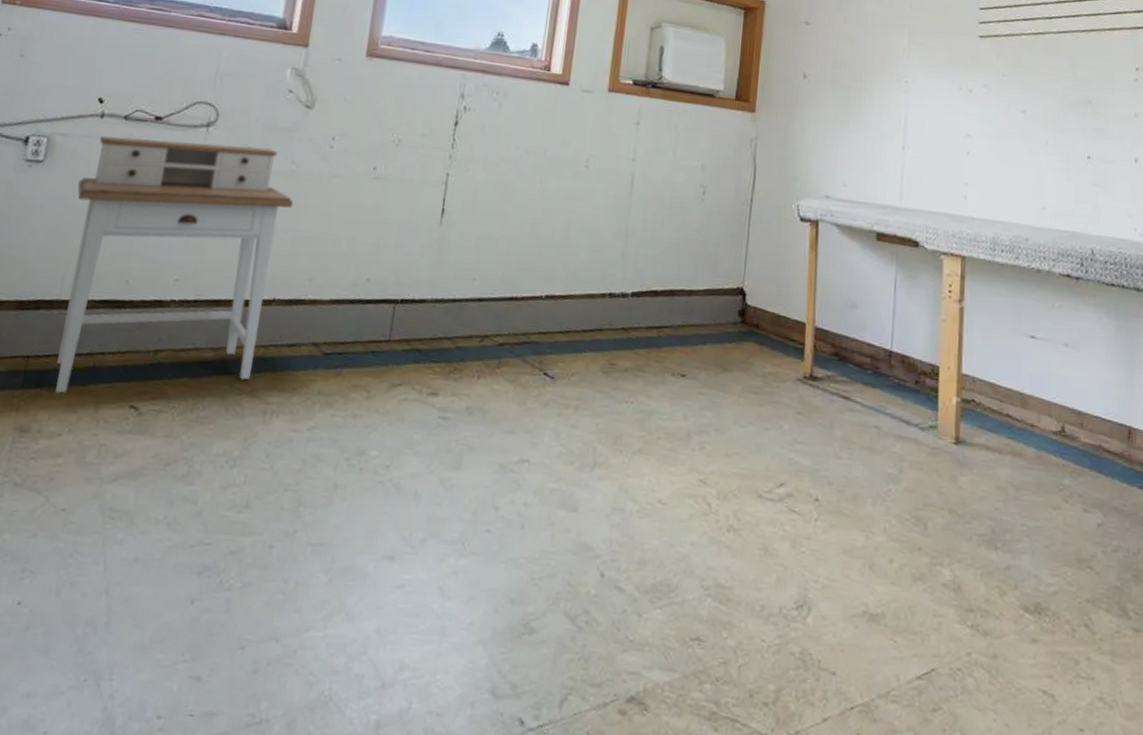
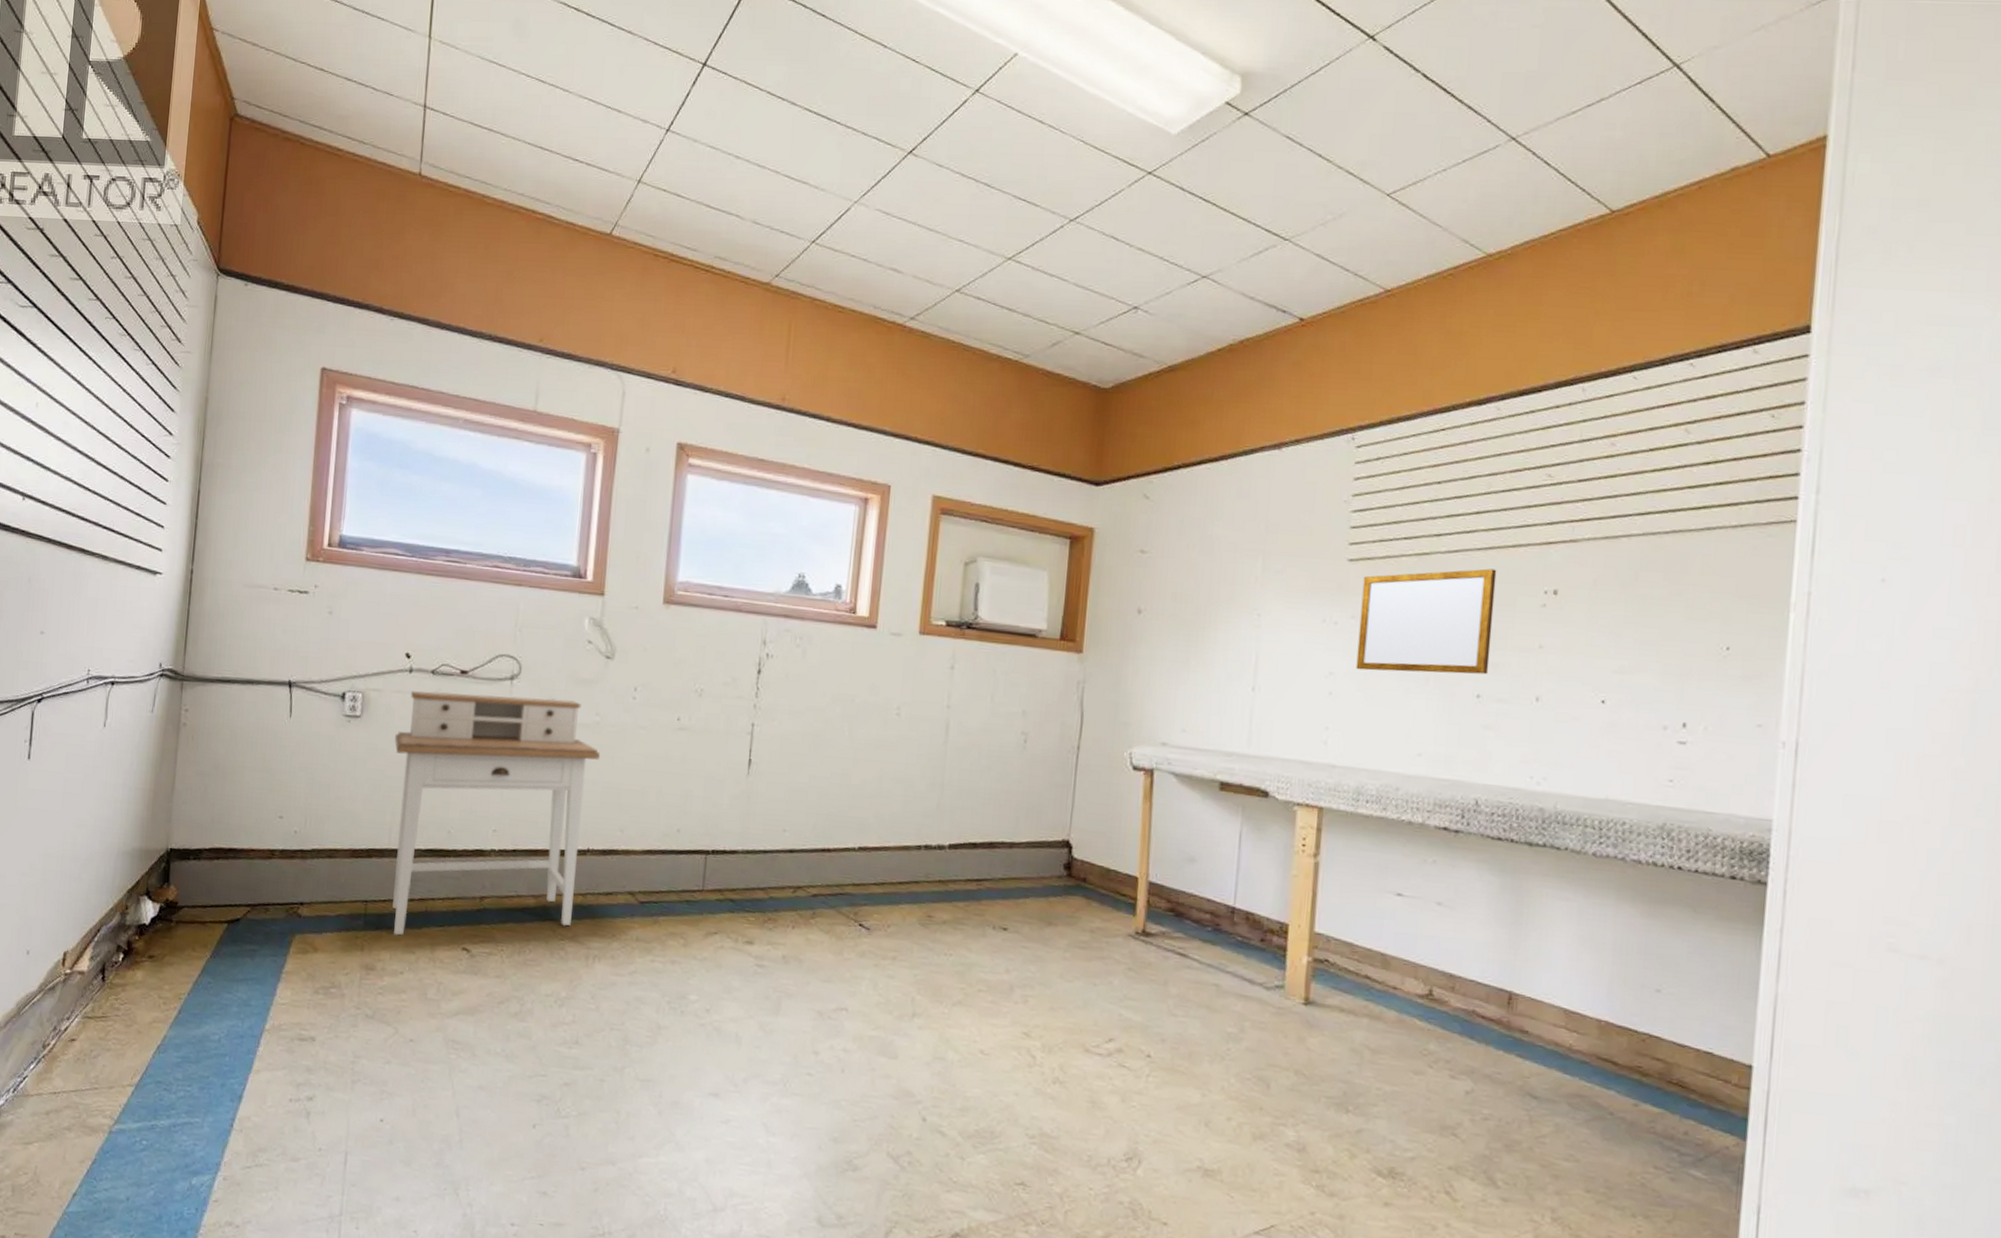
writing board: none [988,47,1098,139] -> present [1356,568,1497,675]

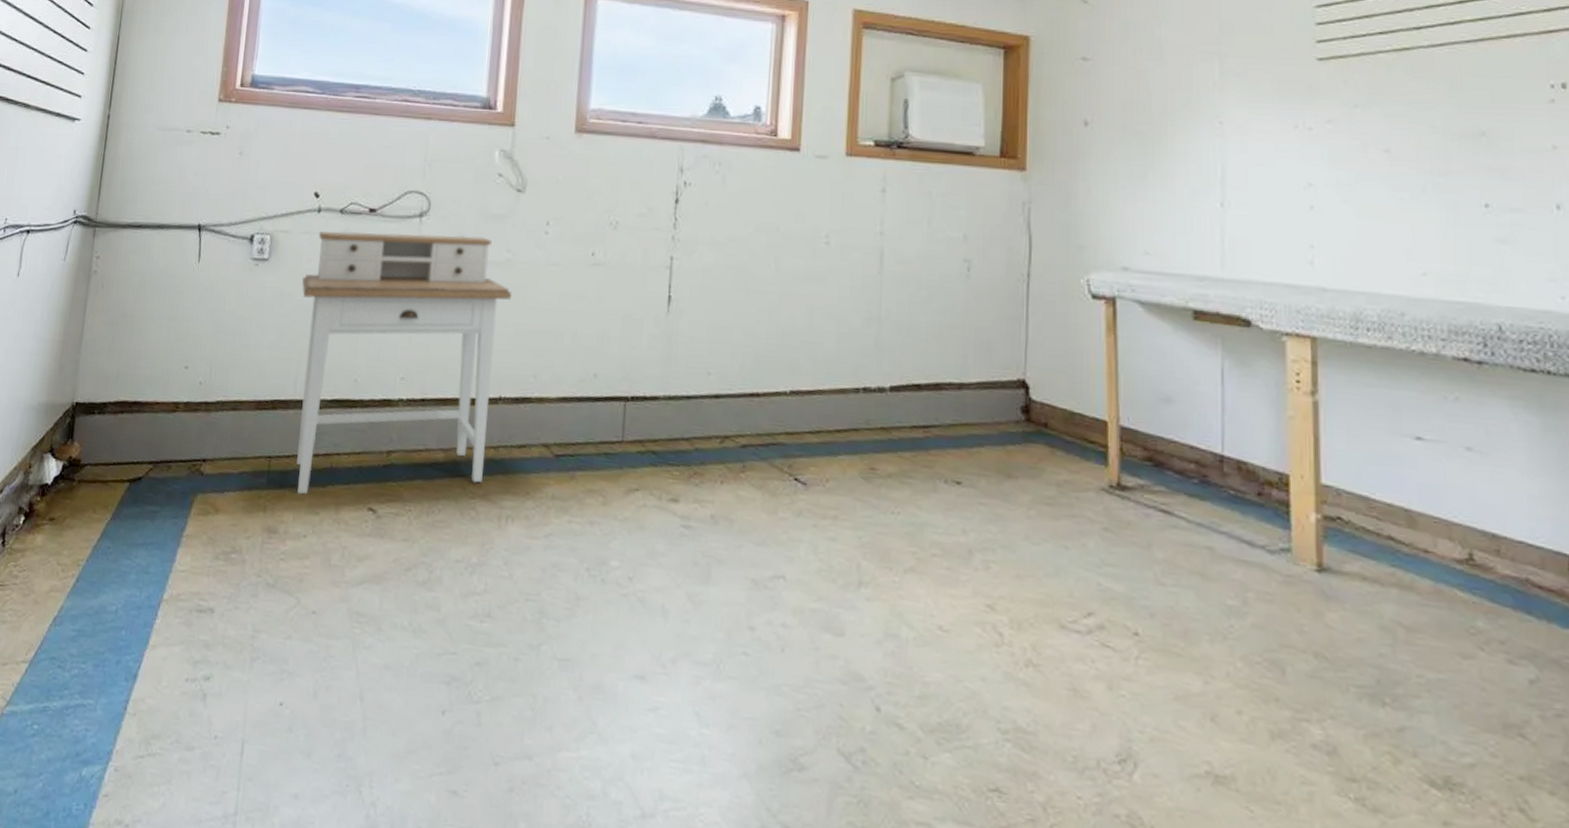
writing board: present [1356,568,1497,675] -> none [1337,62,1496,181]

